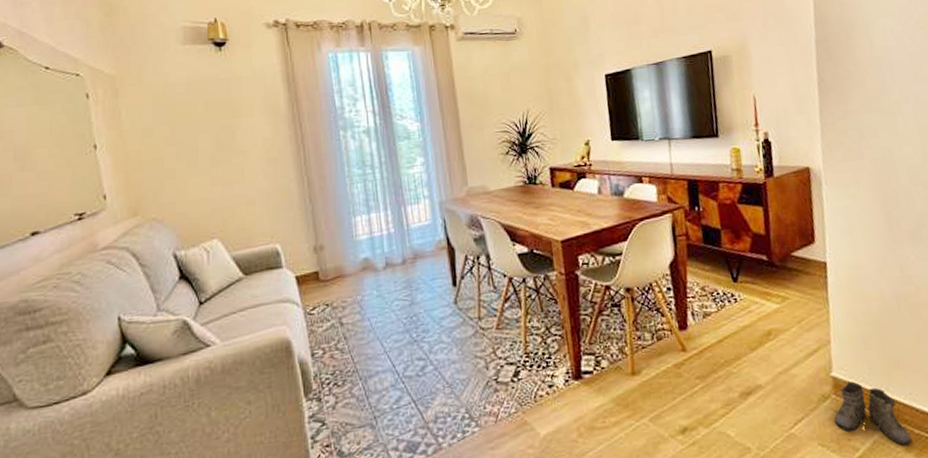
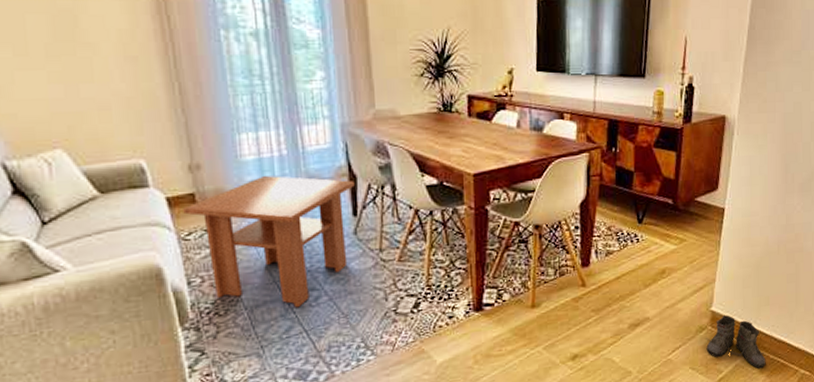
coffee table: none [309,252,453,378] -> present [183,176,354,308]

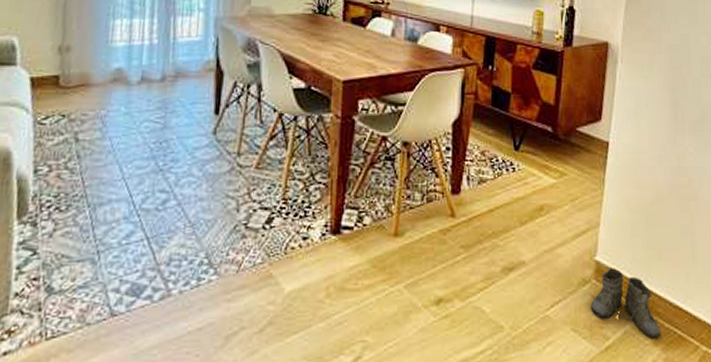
coffee table: present [183,176,354,308] -> none [44,64,221,211]

